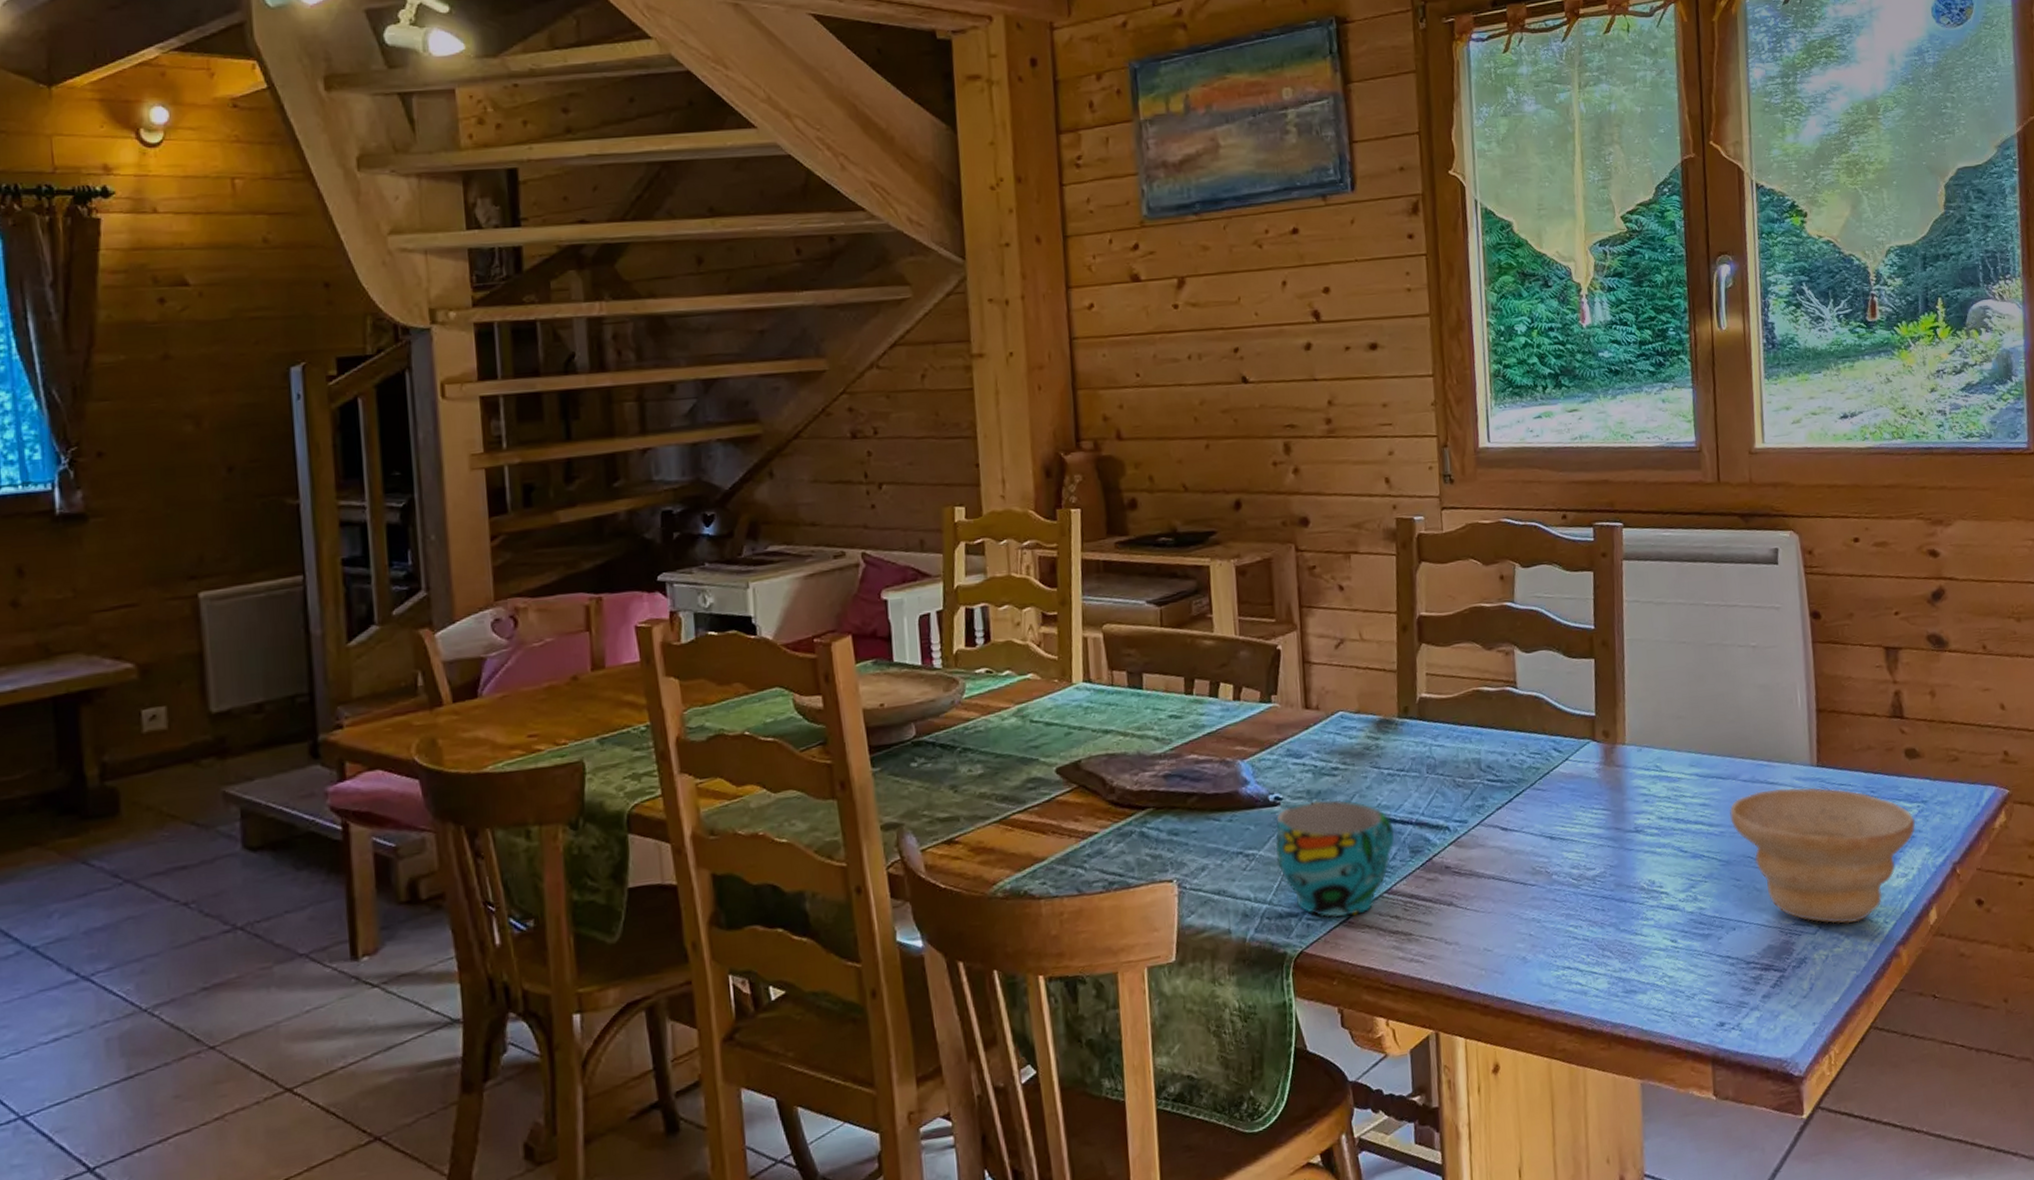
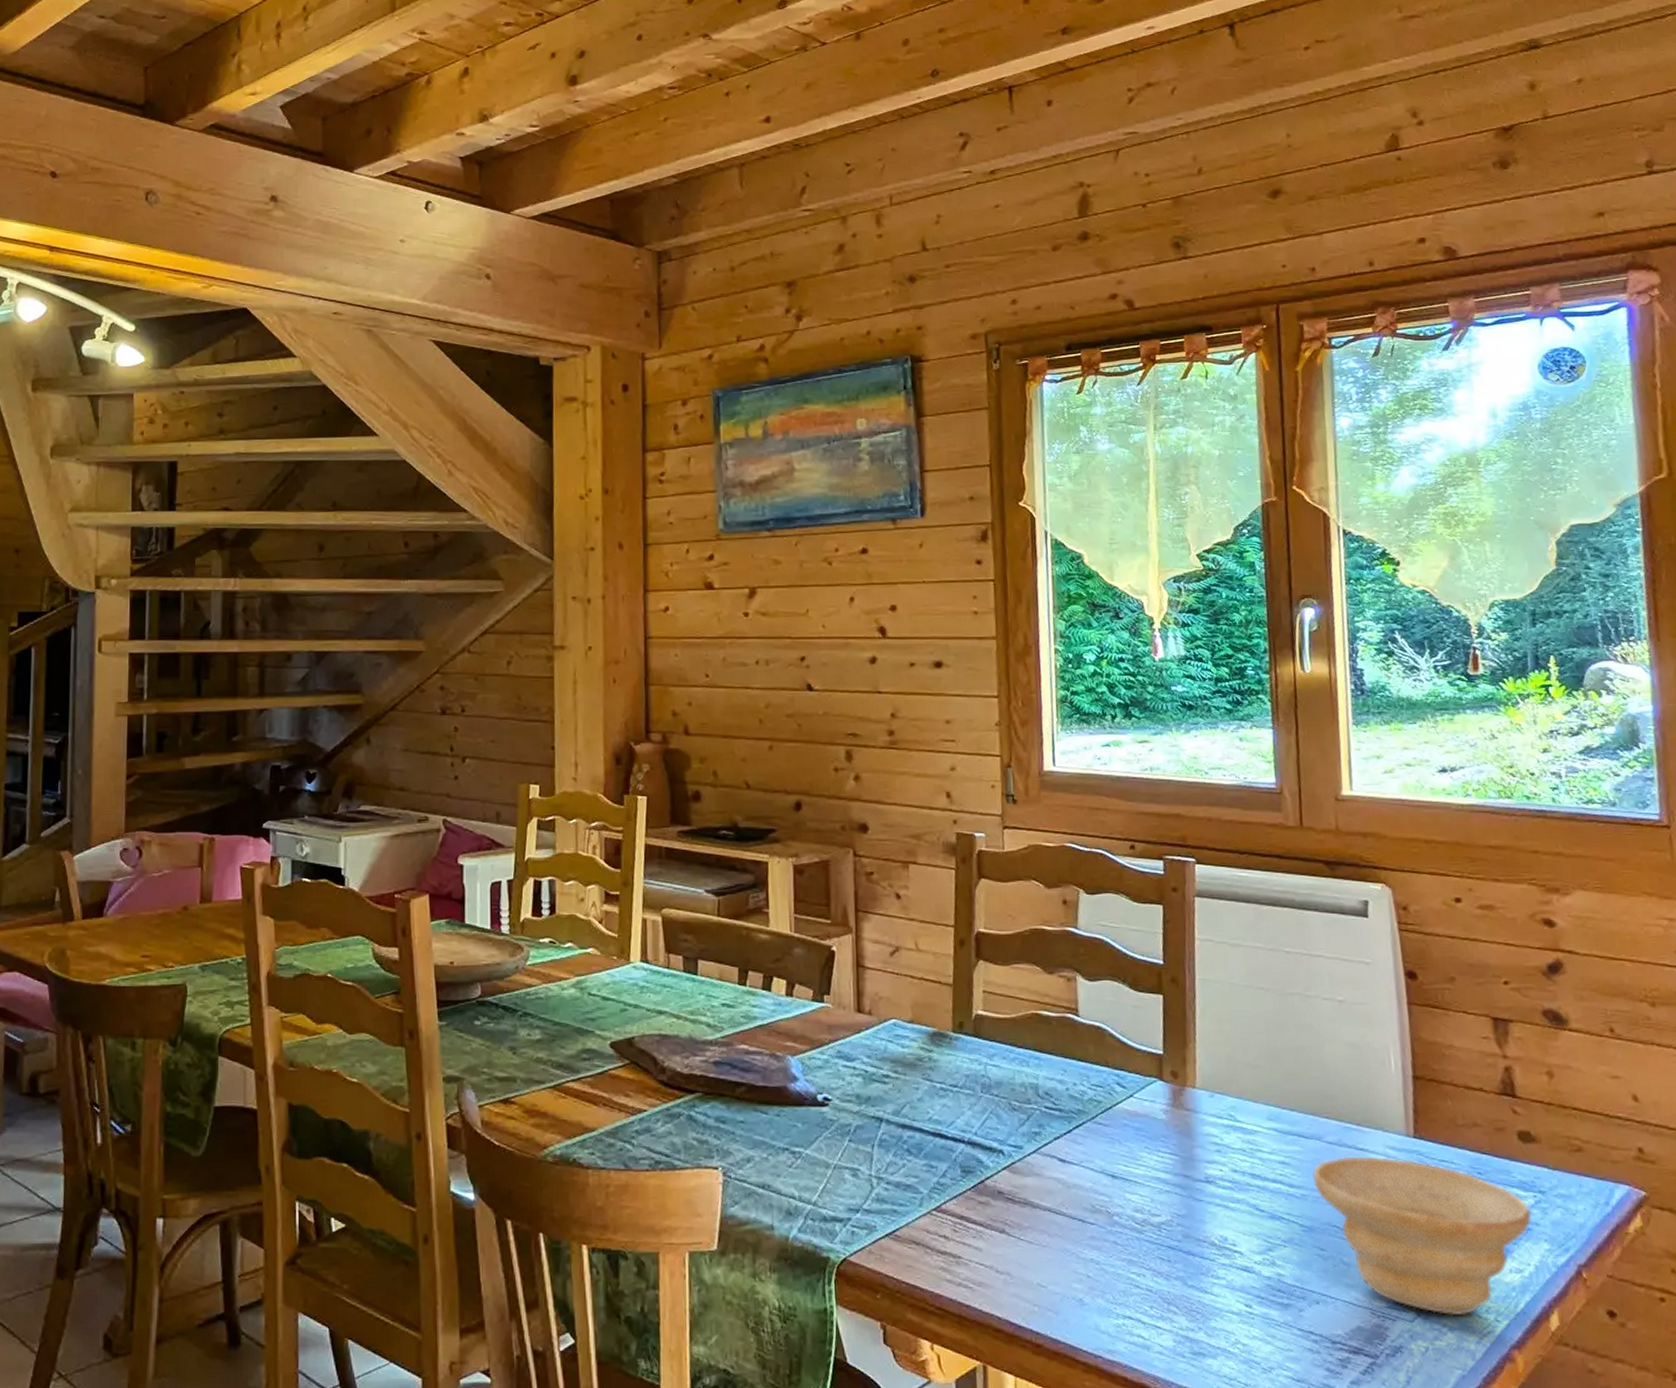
cup: present [1274,799,1395,918] -> none [822,1106,946,1229]

